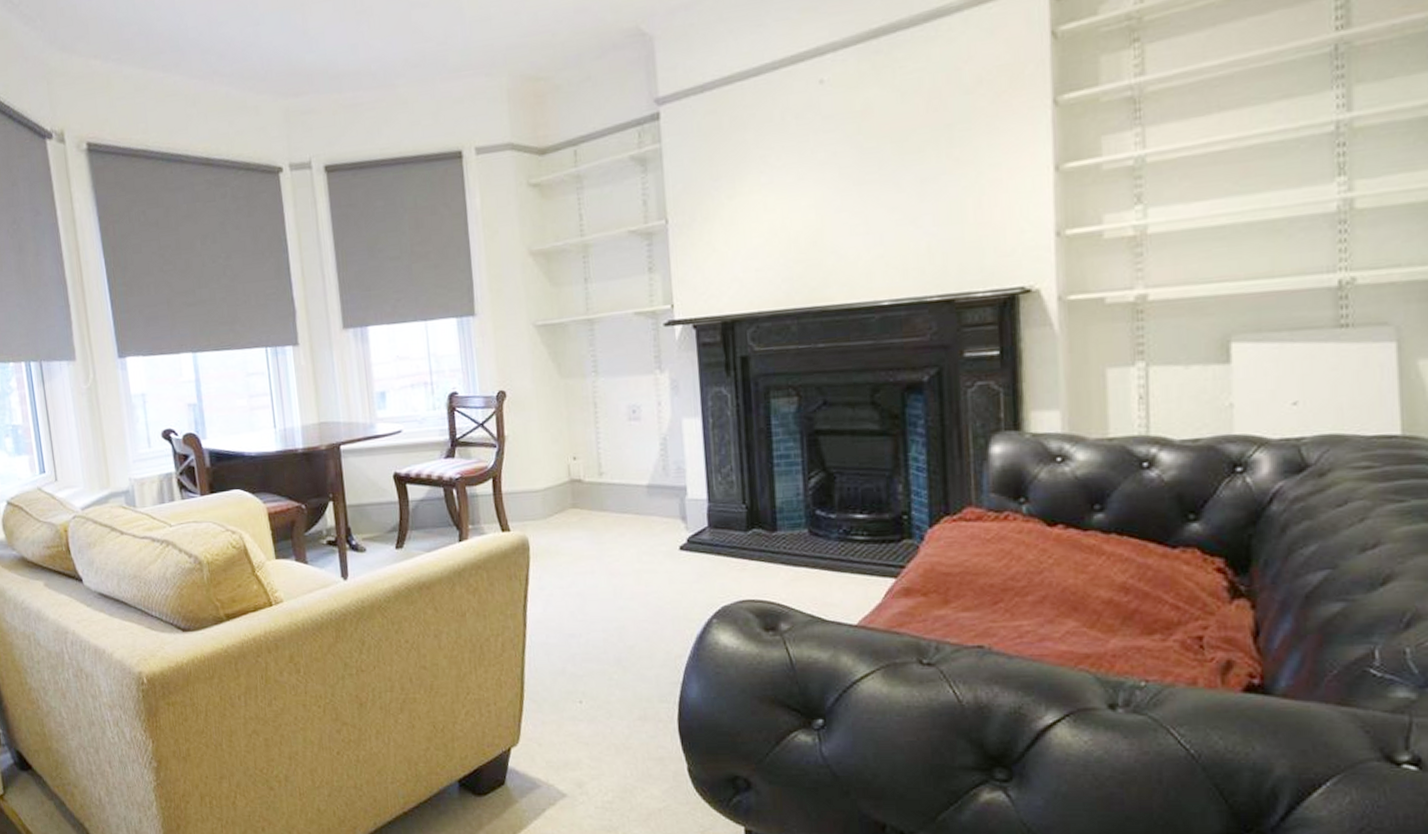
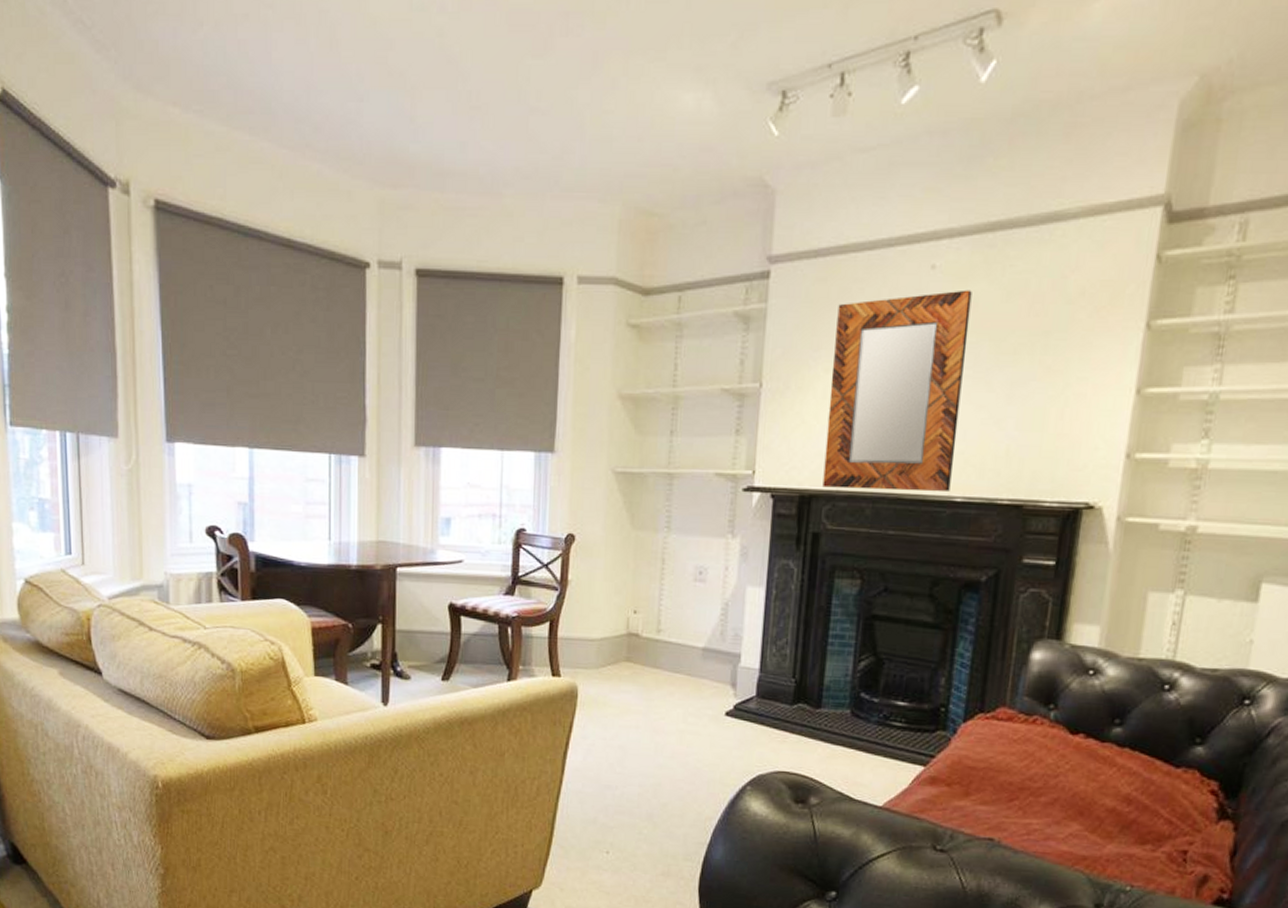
home mirror: none [732,97,875,311] -> present [822,290,972,492]

